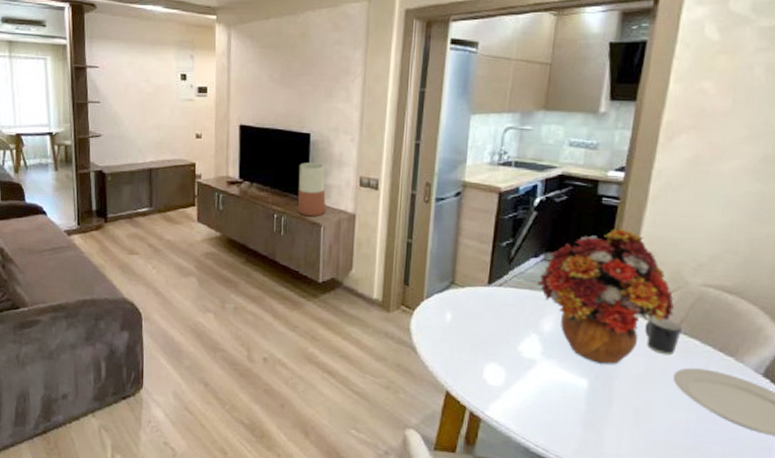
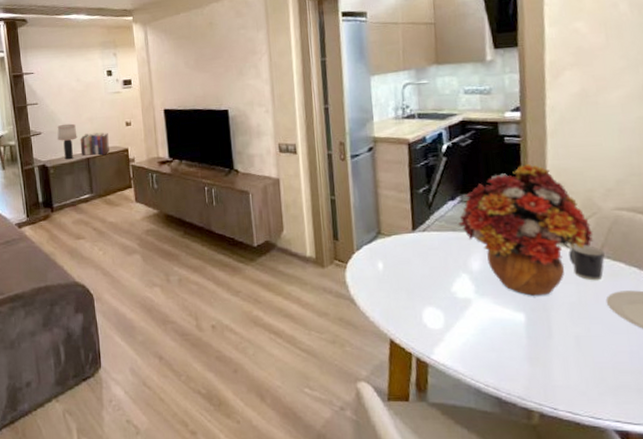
table lamp: none [119,128,141,168] -> present [57,123,77,160]
books: none [143,142,175,168] -> present [80,132,109,156]
vase: present [297,162,326,217] -> none [222,135,251,186]

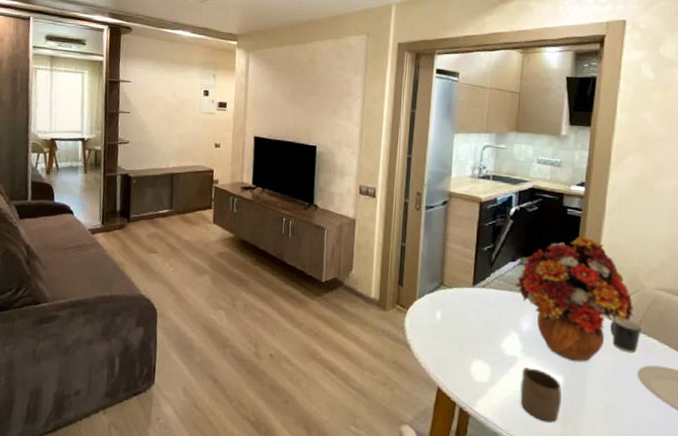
table lamp: present [57,123,77,160] -> none [145,136,165,173]
books: present [80,132,109,156] -> none [166,149,196,173]
mug: none [478,308,527,363] -> present [520,367,562,423]

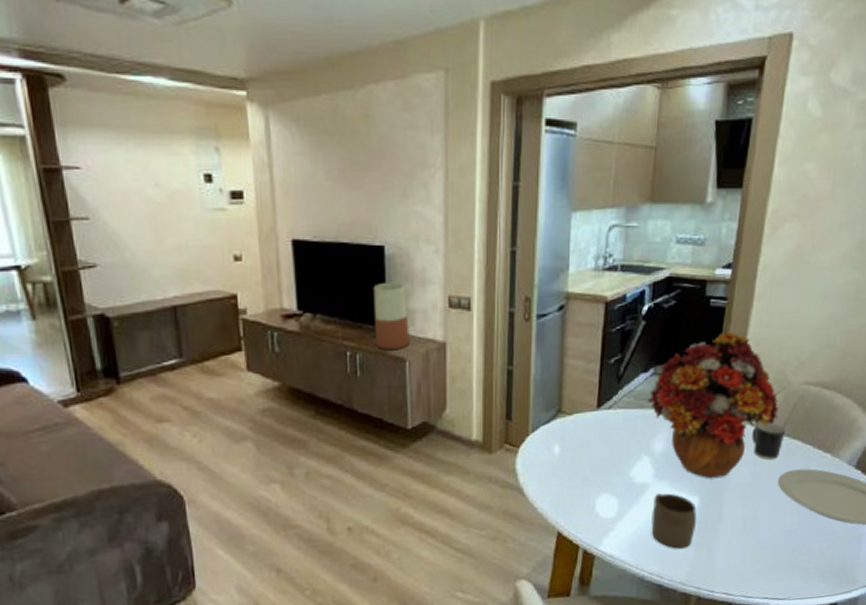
vase: none [304,171,329,221] -> present [373,282,410,351]

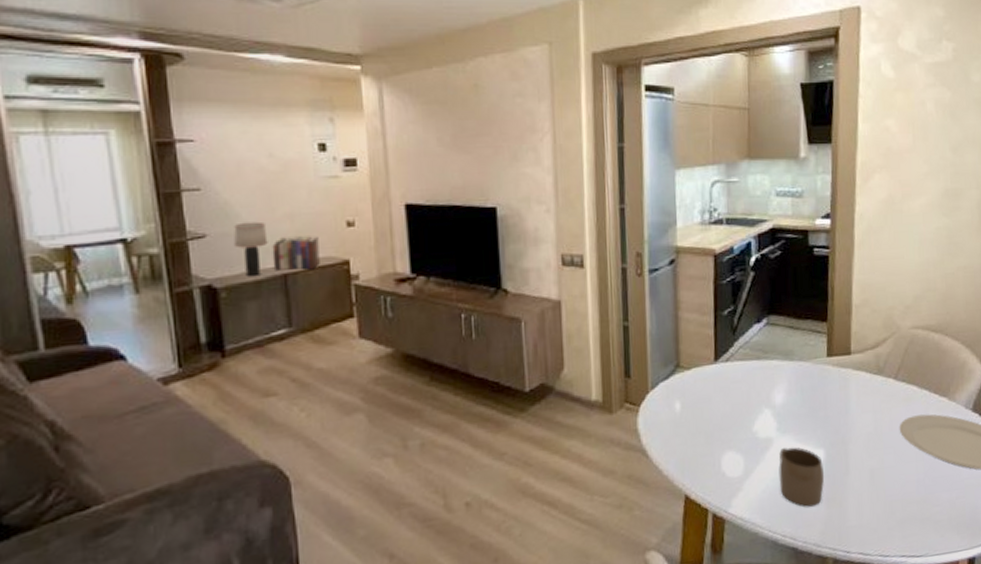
table lamp: none [123,253,157,308] -> present [234,221,268,277]
books: none [161,269,208,303] -> present [272,236,320,271]
vase: present [373,282,410,351] -> none [486,242,524,312]
flower arrangement: present [647,331,779,478] -> none [763,278,892,429]
mug: present [752,422,785,460] -> none [868,368,901,407]

